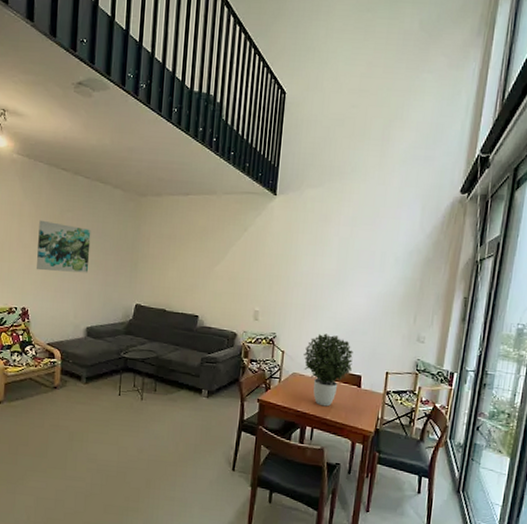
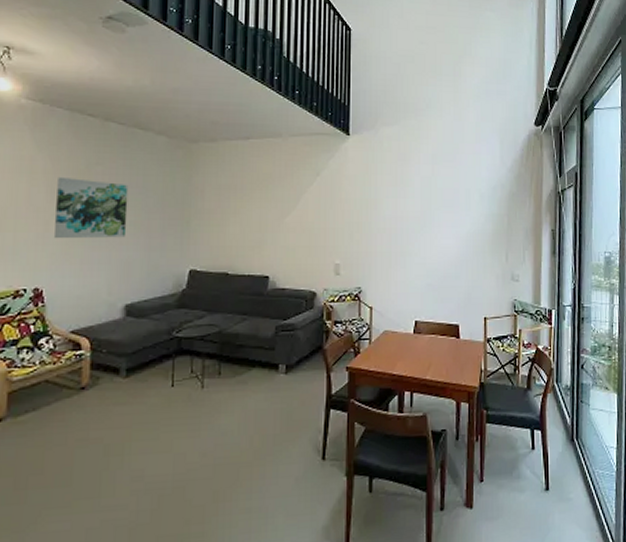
potted plant: present [304,333,353,407] -> none [394,282,448,365]

